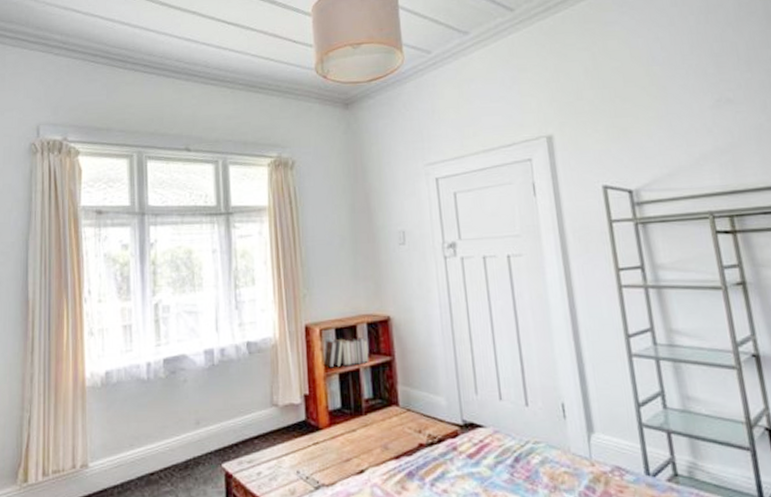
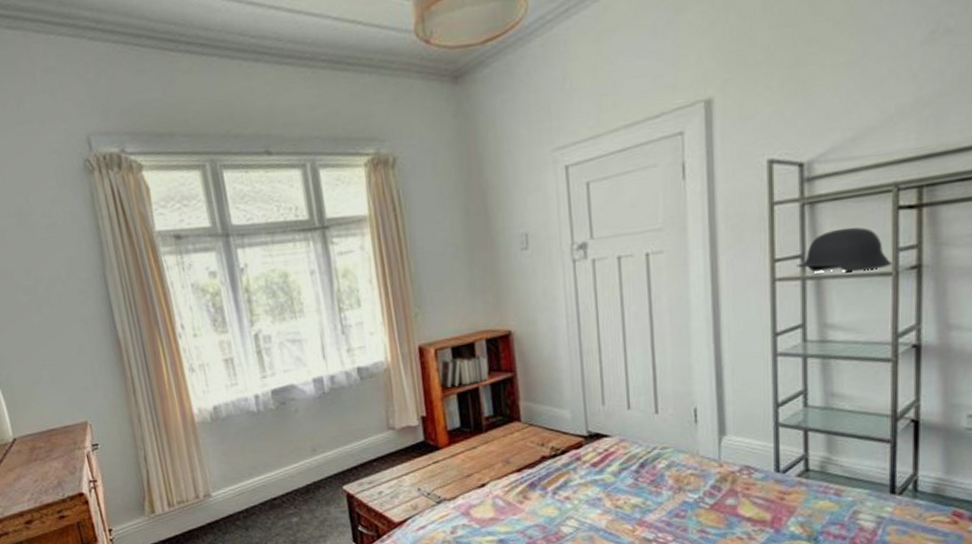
hat: none [638,245,720,284] -> present [796,227,892,273]

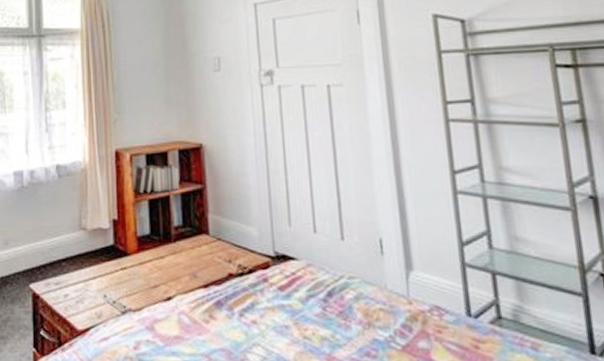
hat: present [796,227,892,273] -> none [467,79,558,120]

